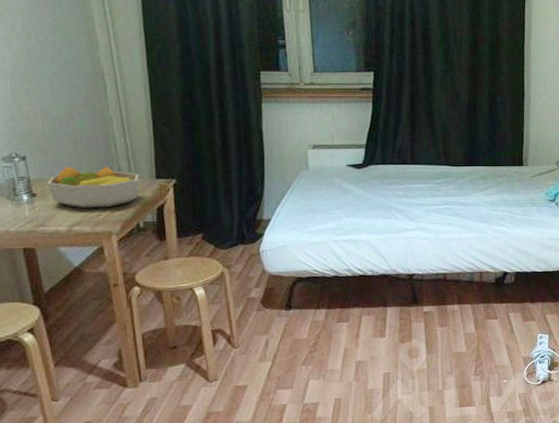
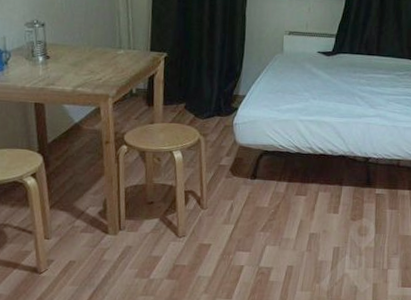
fruit bowl: present [47,167,140,209] -> none [60,35,136,73]

